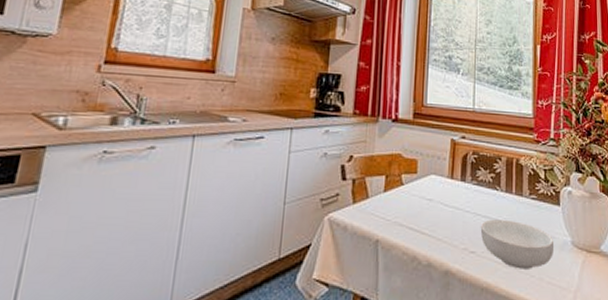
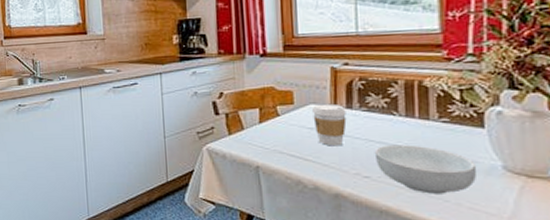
coffee cup: none [431,175,460,220] -> present [311,103,347,146]

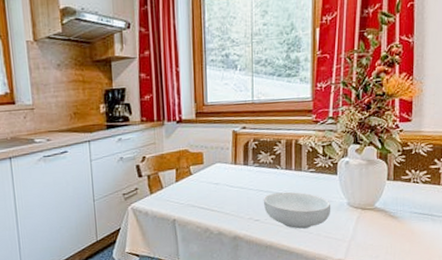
coffee cup: present [311,103,347,146] -> none [217,162,244,198]

